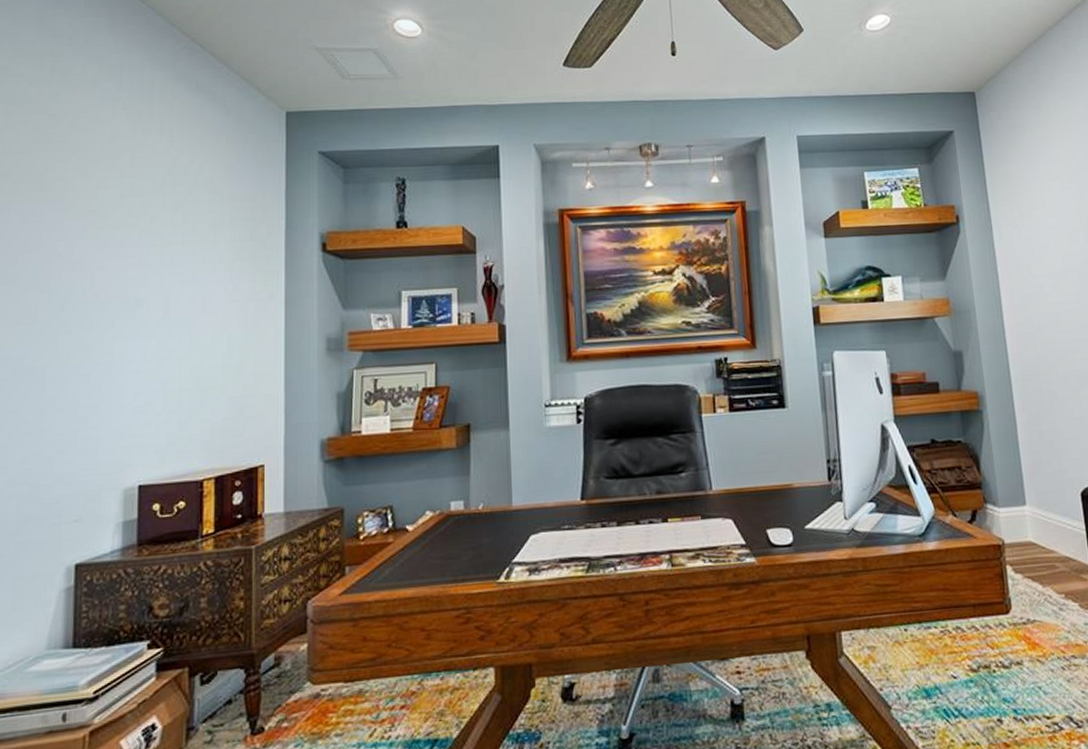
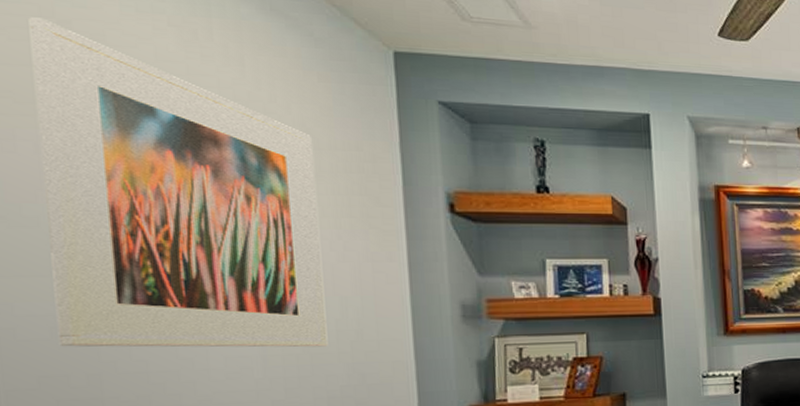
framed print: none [17,114,217,386] -> present [29,17,328,348]

